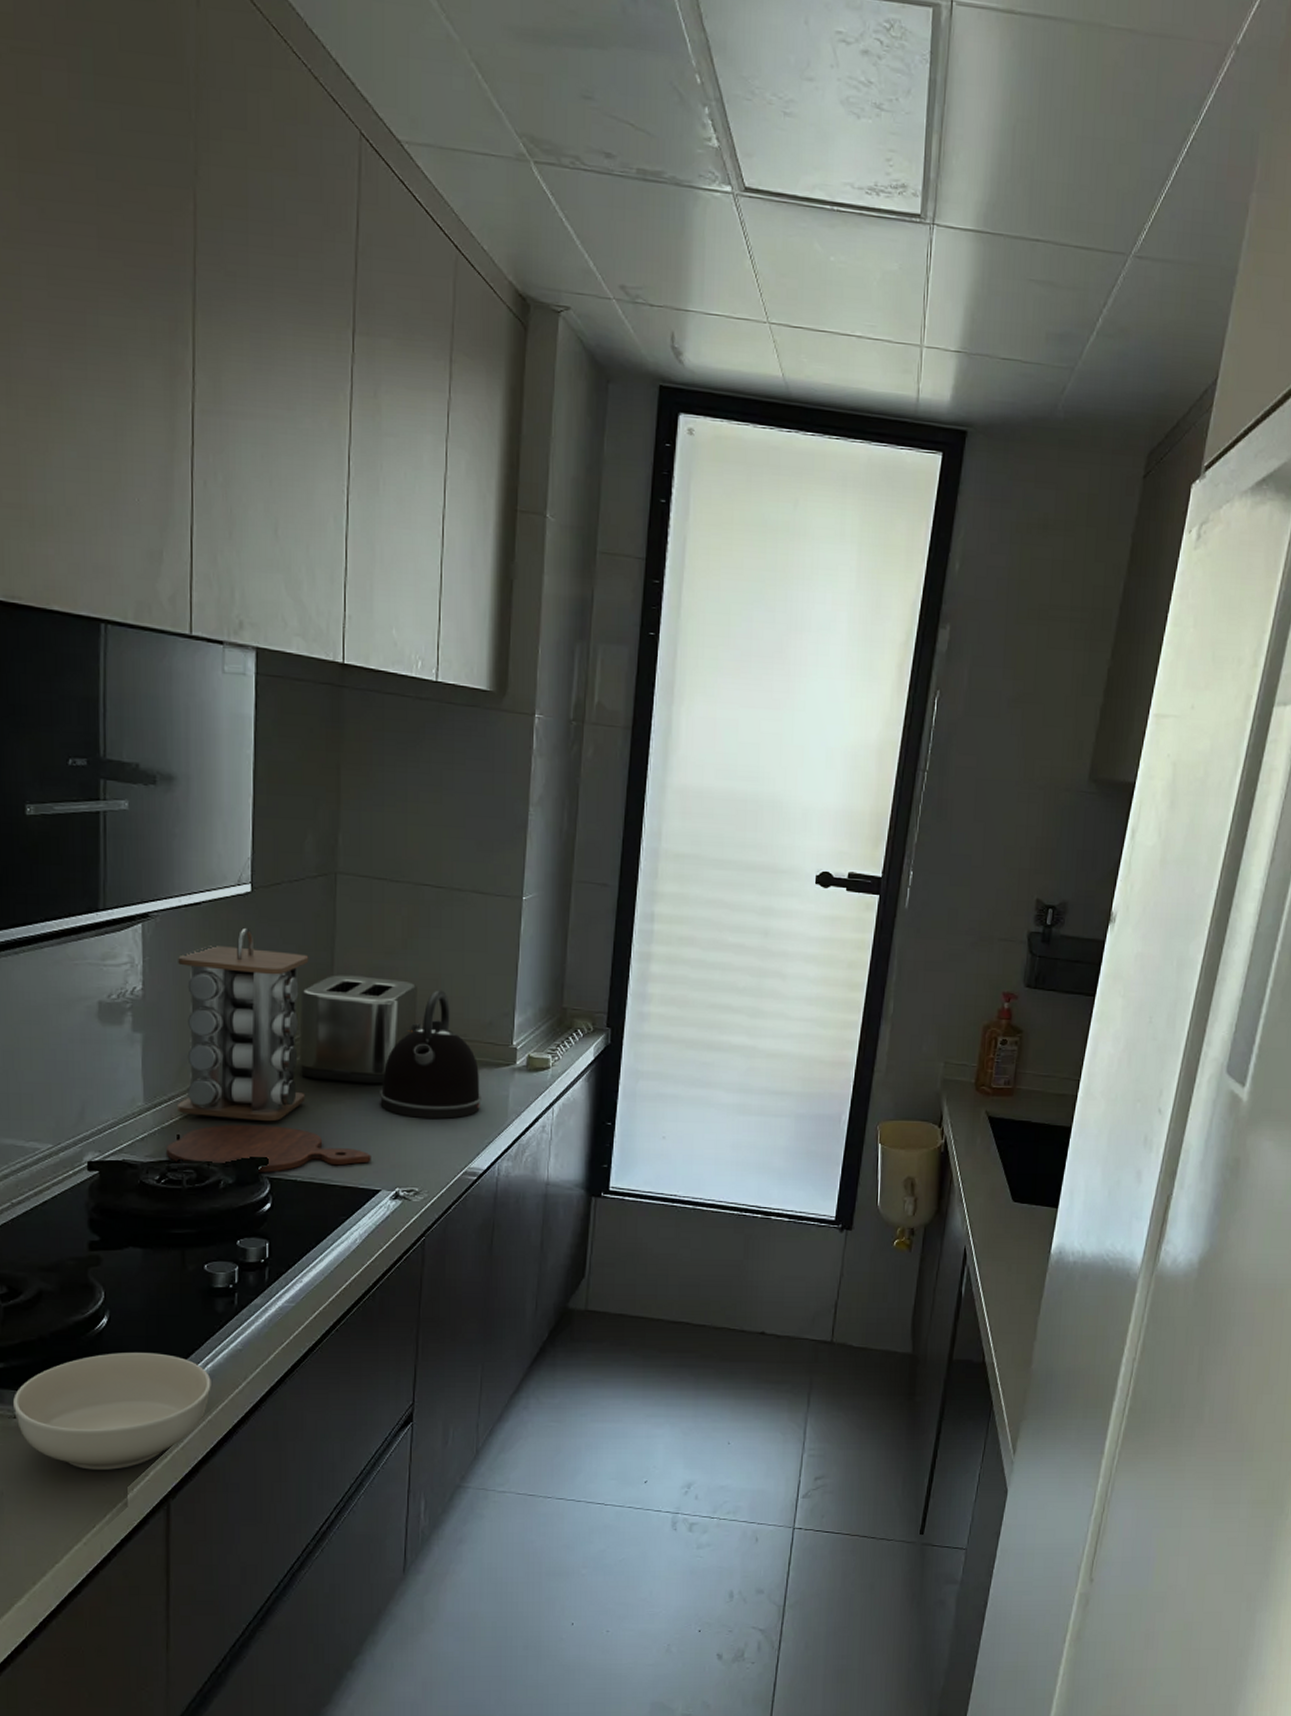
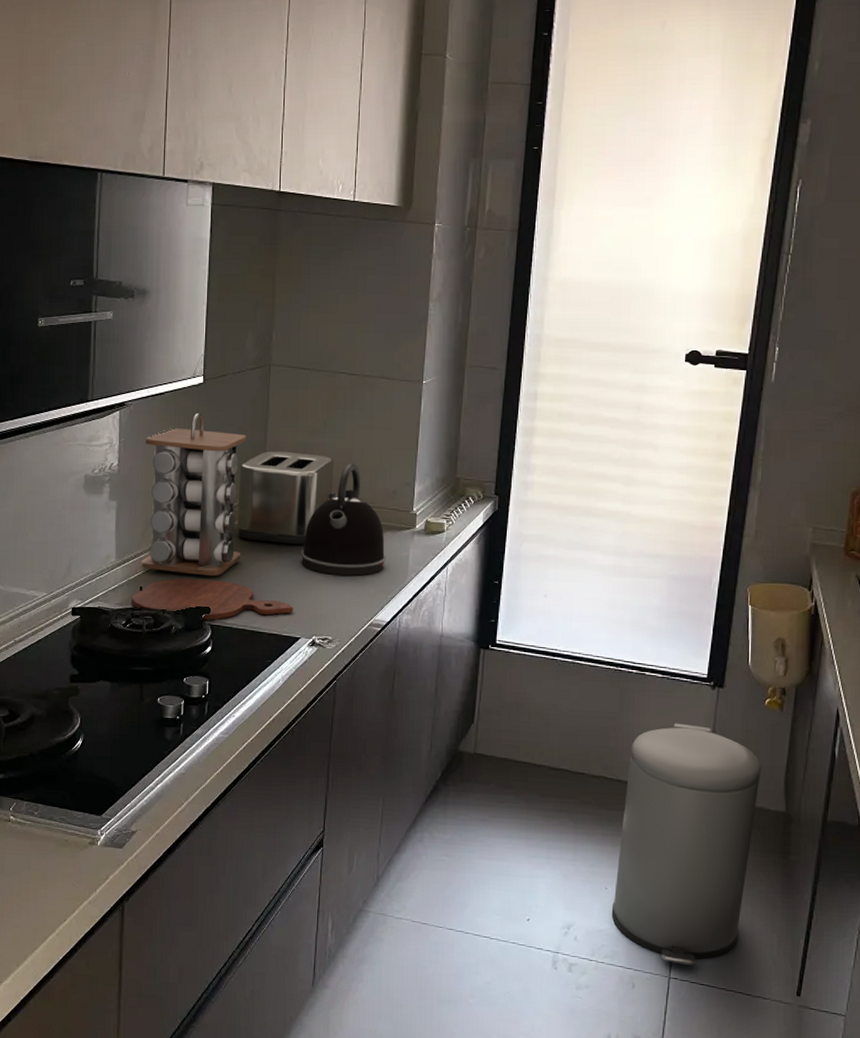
bowl: present [13,1353,211,1470] -> none [9,770,160,872]
pedal bin: none [734,1268,889,1514] -> present [611,723,761,966]

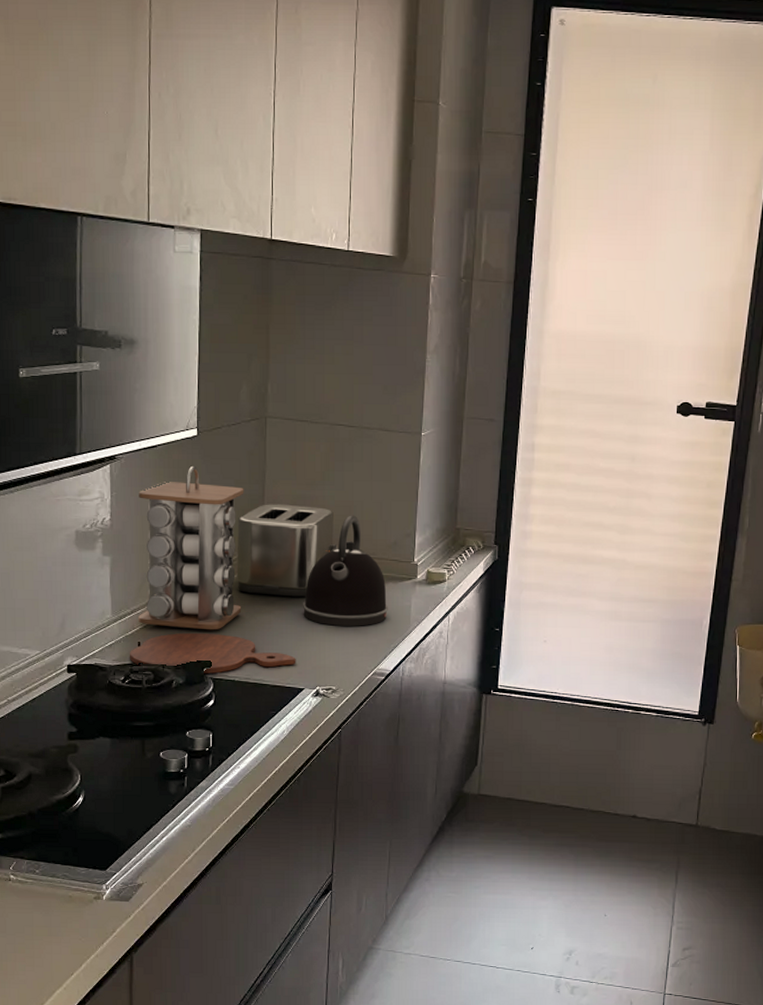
pedal bin: present [611,723,761,966] -> none [610,758,748,982]

